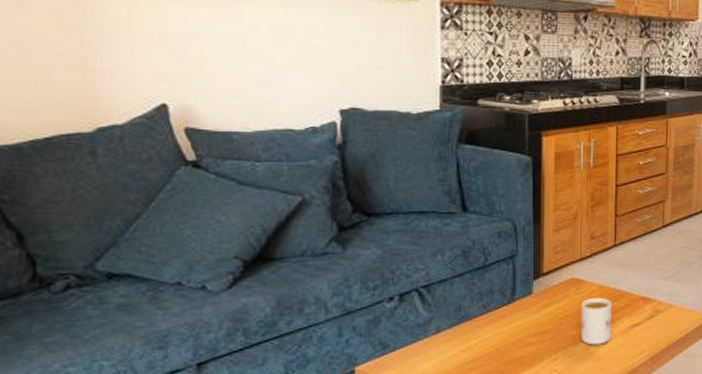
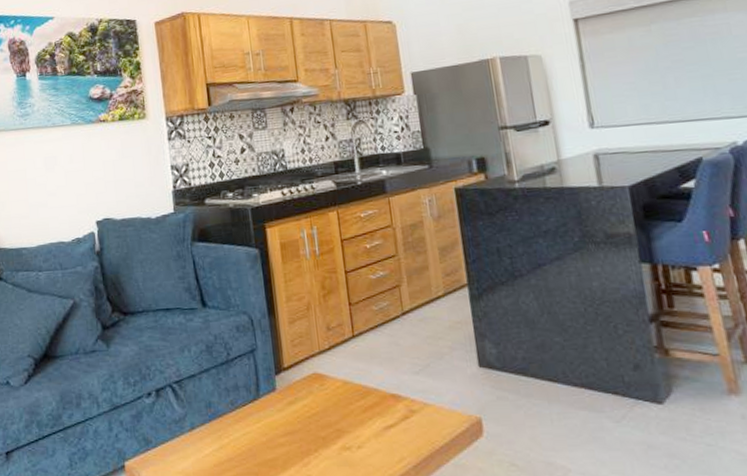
mug: present [580,297,612,345] -> none [327,394,365,449]

